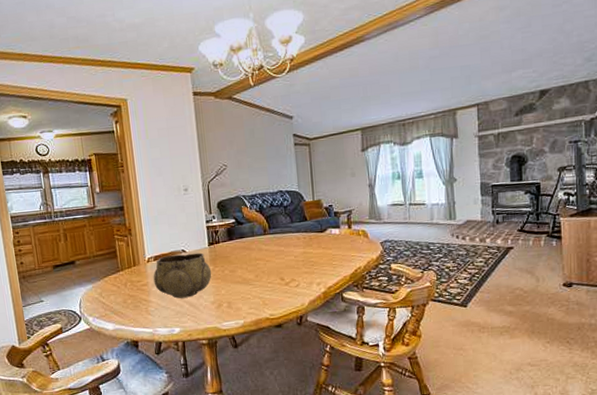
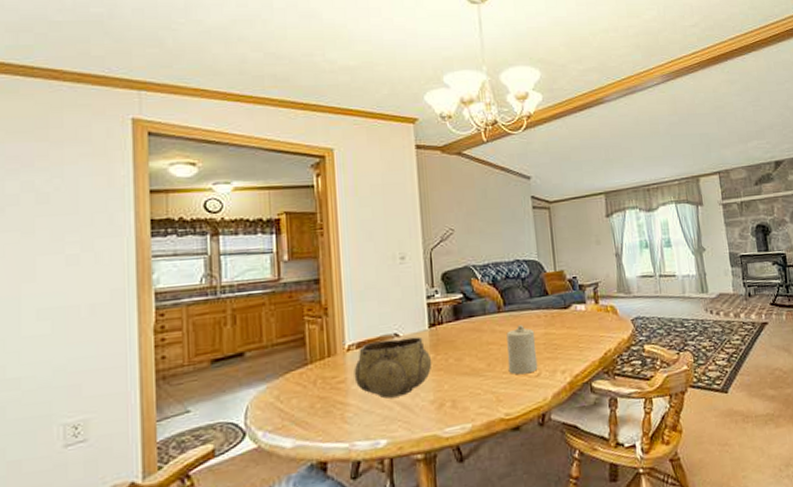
candle: none [271,245,297,285] -> present [506,325,538,375]

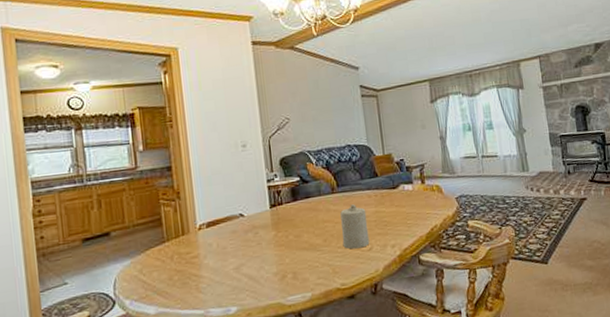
decorative bowl: present [354,336,432,399] -> none [205,216,274,271]

